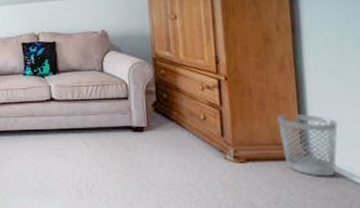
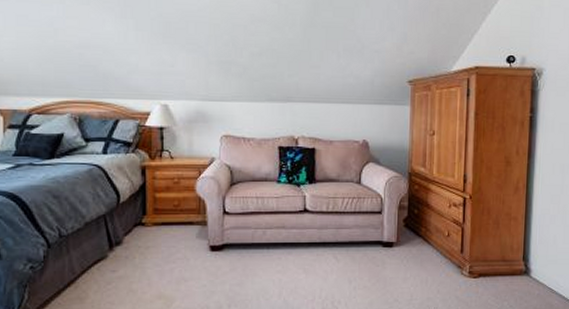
wastebasket: present [277,113,338,177] -> none [508,232,552,290]

